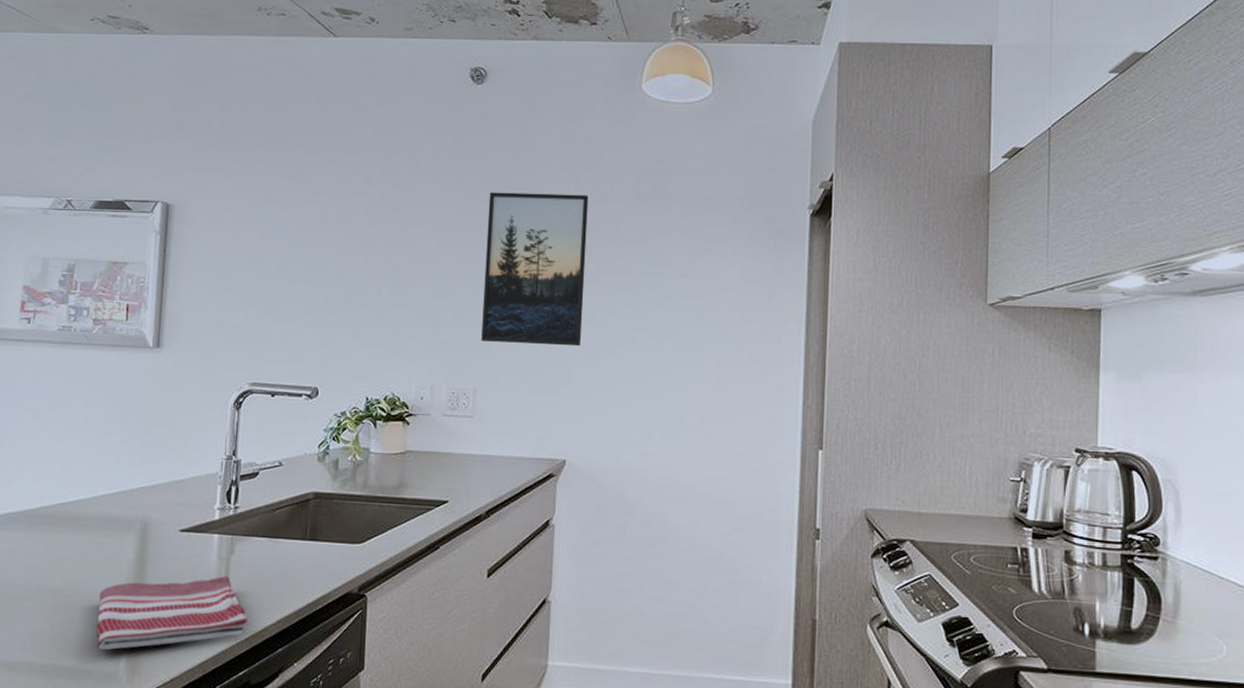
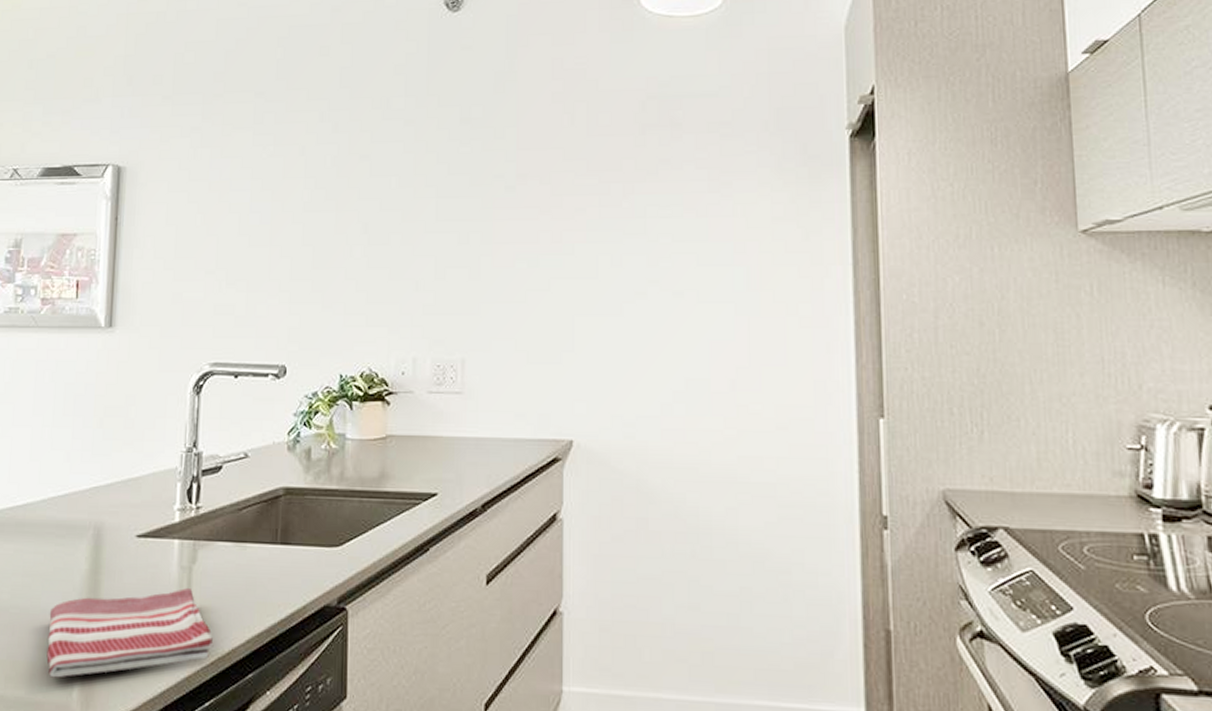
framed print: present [481,192,589,347] -> none [468,128,585,305]

